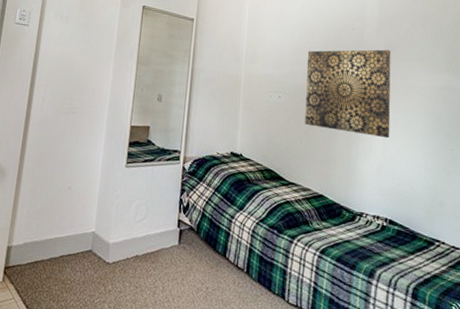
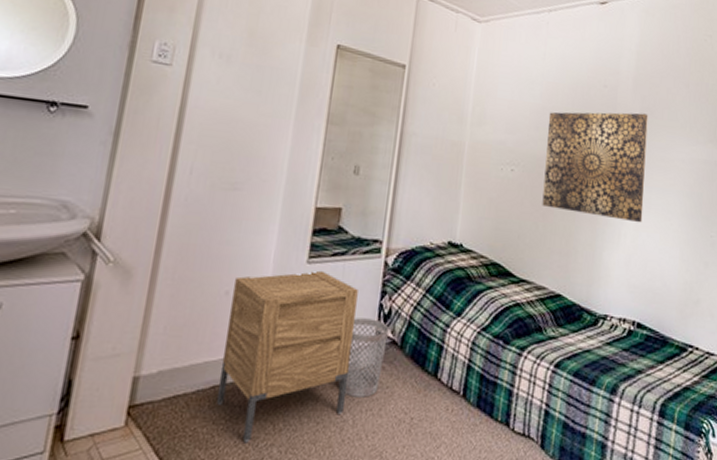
nightstand: none [64,172,164,299] -> present [216,270,358,443]
wastebasket: none [151,209,187,270] -> present [338,318,389,398]

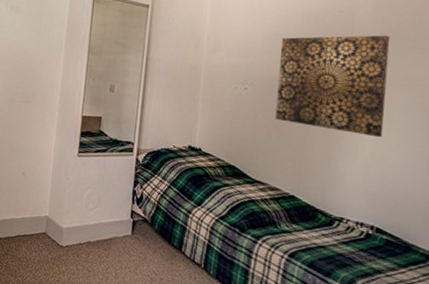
nightstand: present [216,270,358,443] -> none [20,162,116,277]
wastebasket: present [338,318,389,398] -> none [103,199,141,258]

